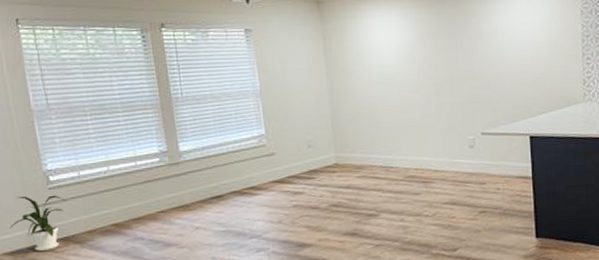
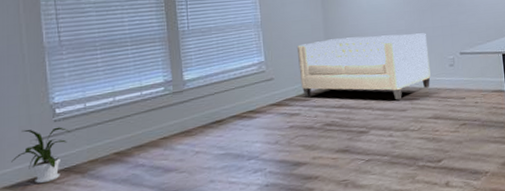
sofa: none [300,109,448,183] -> present [298,33,431,100]

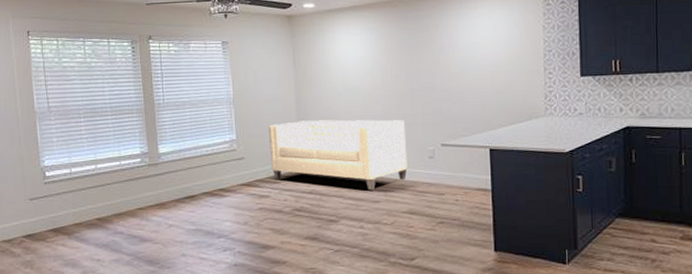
house plant: present [11,127,70,184] -> none [9,189,58,241]

